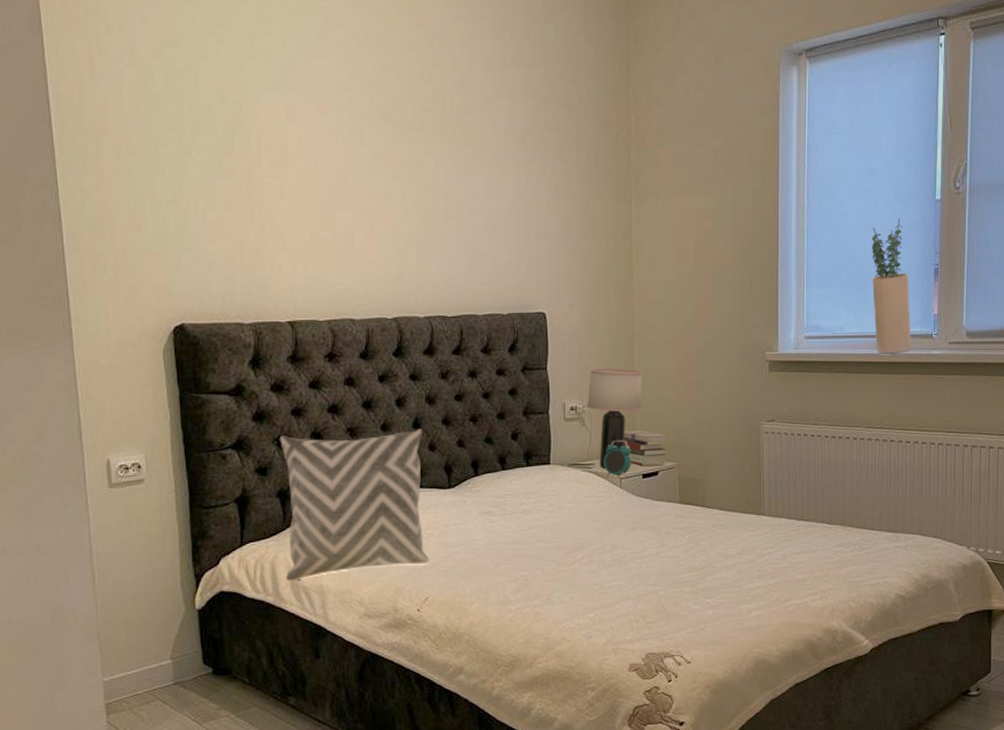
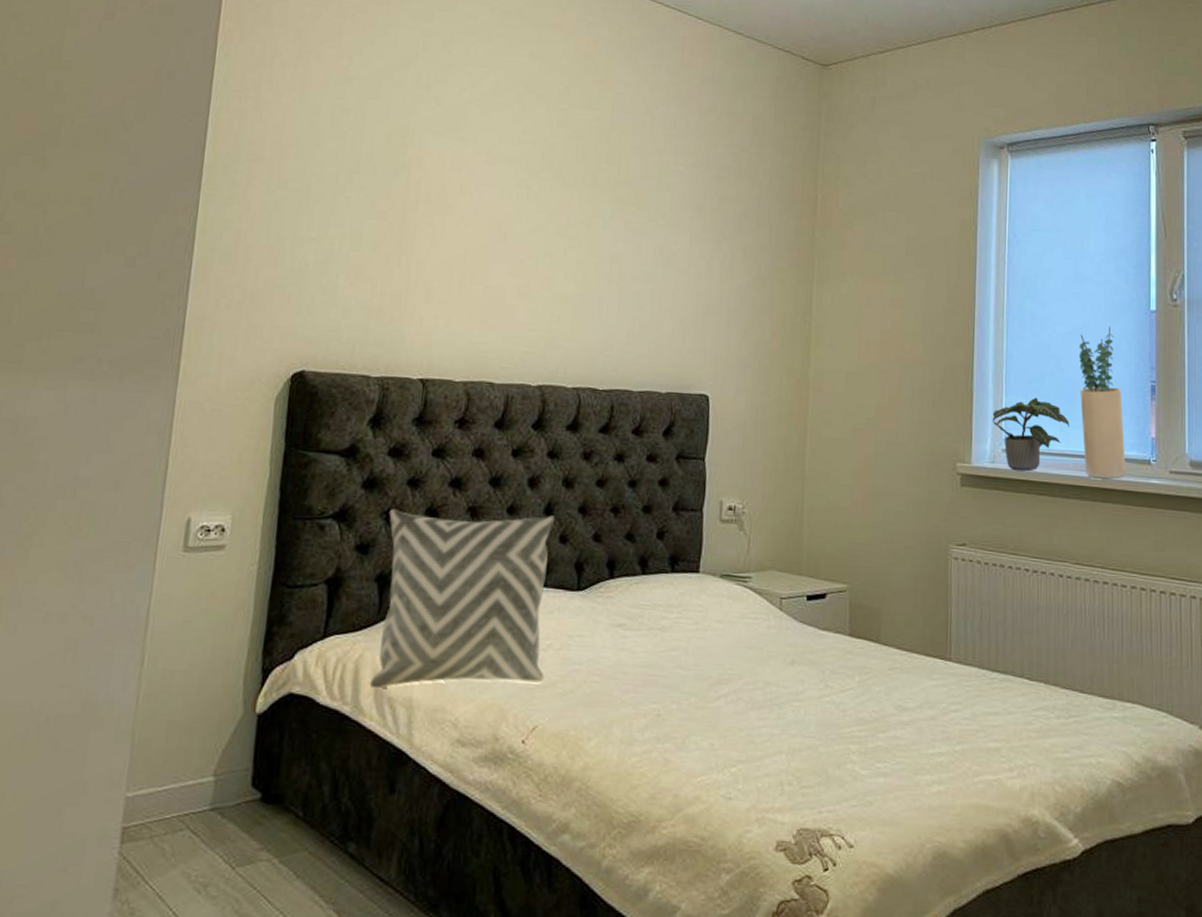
table lamp: present [586,368,643,470] -> none [747,463,815,586]
alarm clock: present [604,439,631,479] -> none [762,550,796,599]
books: present [623,430,667,467] -> none [786,541,839,587]
potted plant: none [795,288,863,354] -> present [992,397,1069,472]

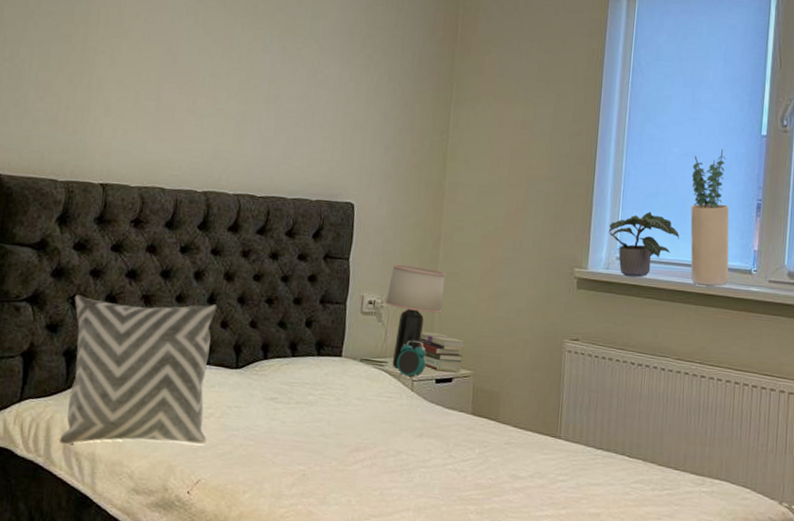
table lamp: none [747,463,815,586] -> present [385,264,446,370]
alarm clock: none [762,550,796,599] -> present [396,339,427,382]
books: none [786,541,839,587] -> present [418,332,465,372]

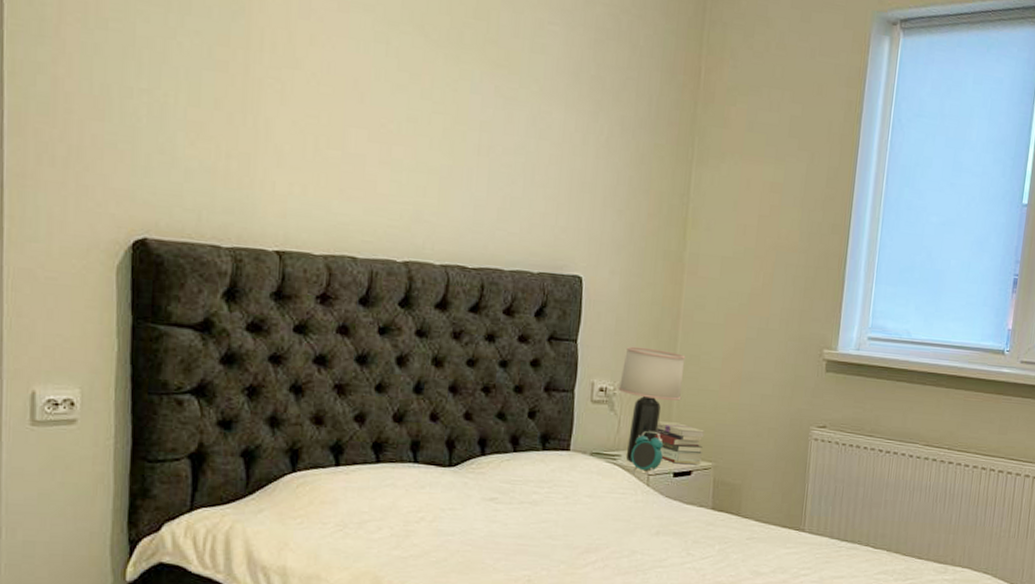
pillow: present [59,295,218,444] -> none [241,385,425,558]
potted plant: present [608,211,679,278] -> none [860,287,934,359]
vase: present [690,148,730,287] -> none [943,218,986,368]

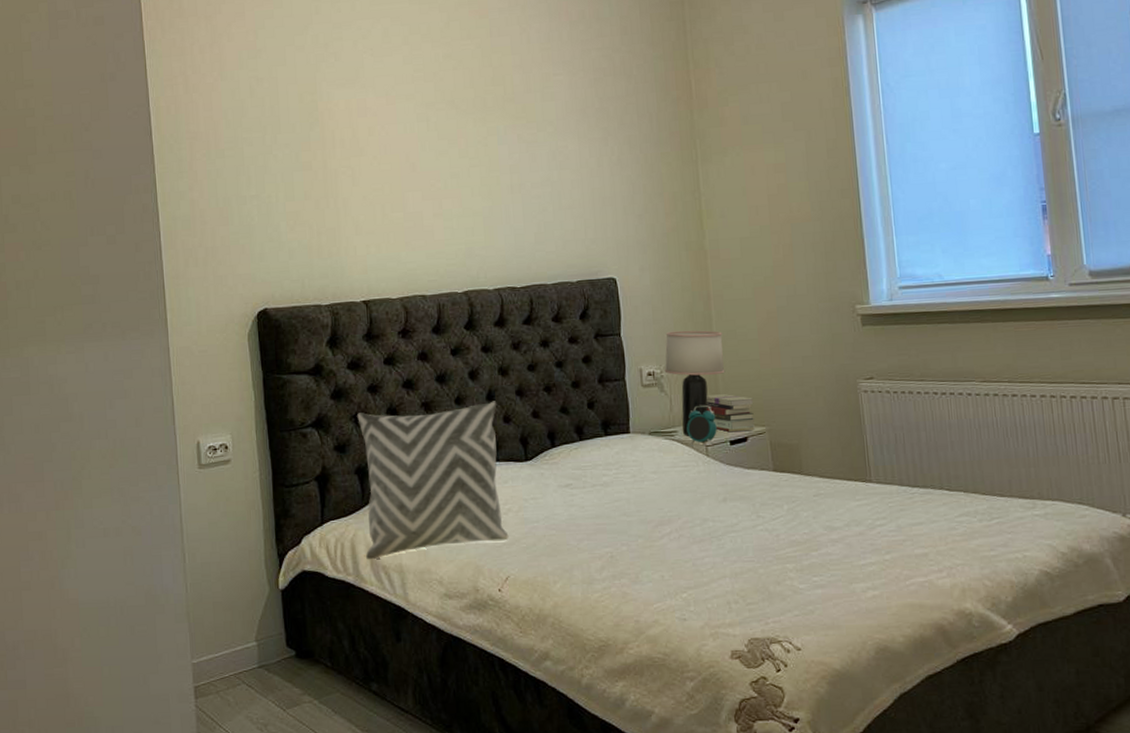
pillow: none [241,385,425,558] -> present [357,401,509,560]

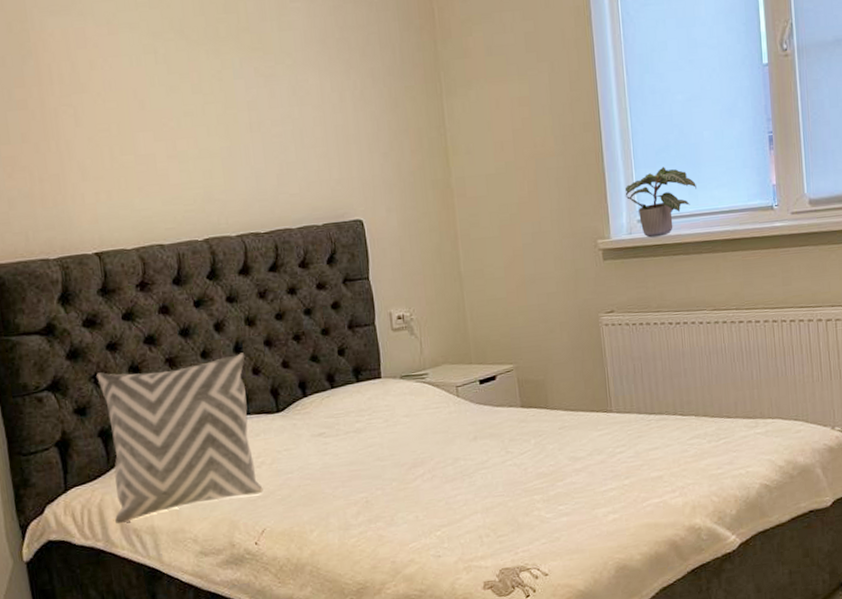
table lamp: present [664,330,725,438] -> none [414,270,474,379]
alarm clock: present [687,404,717,446] -> none [437,346,467,387]
books: present [706,394,755,433] -> none [456,334,503,372]
potted plant: none [885,234,963,305] -> present [625,166,696,238]

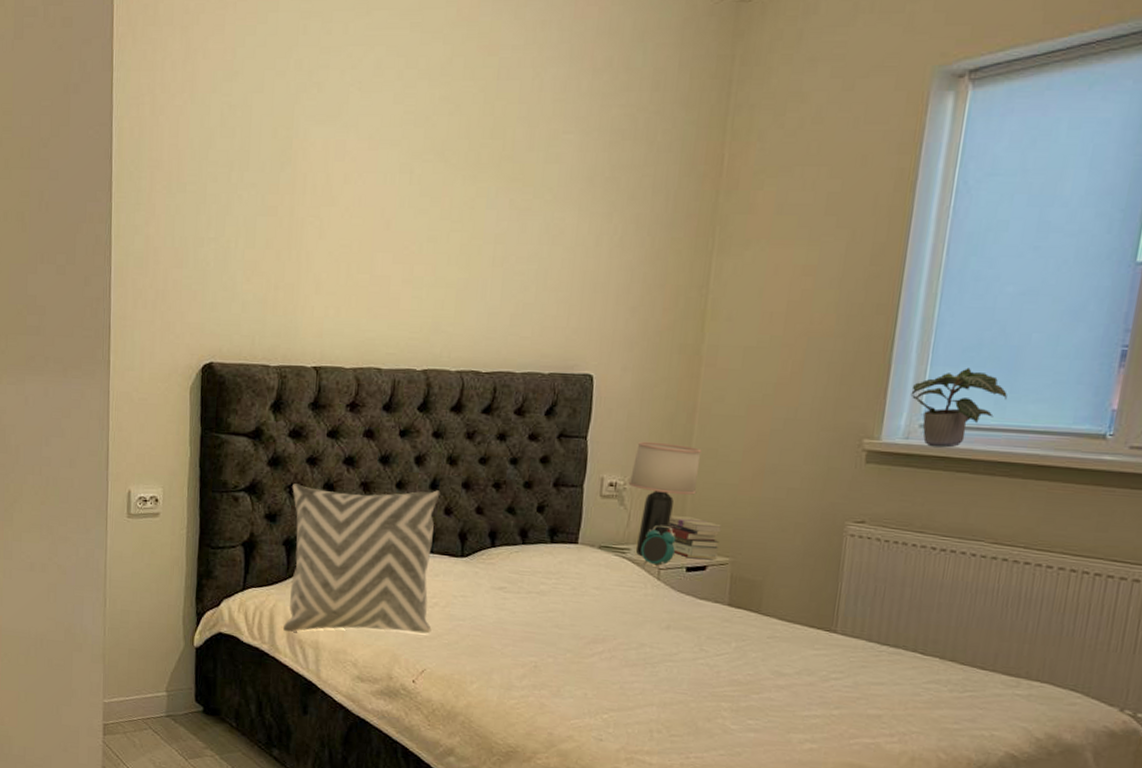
table lamp: none [414,270,474,379] -> present [628,441,702,557]
alarm clock: none [437,346,467,387] -> present [641,524,676,570]
books: none [456,334,503,372] -> present [667,516,723,560]

